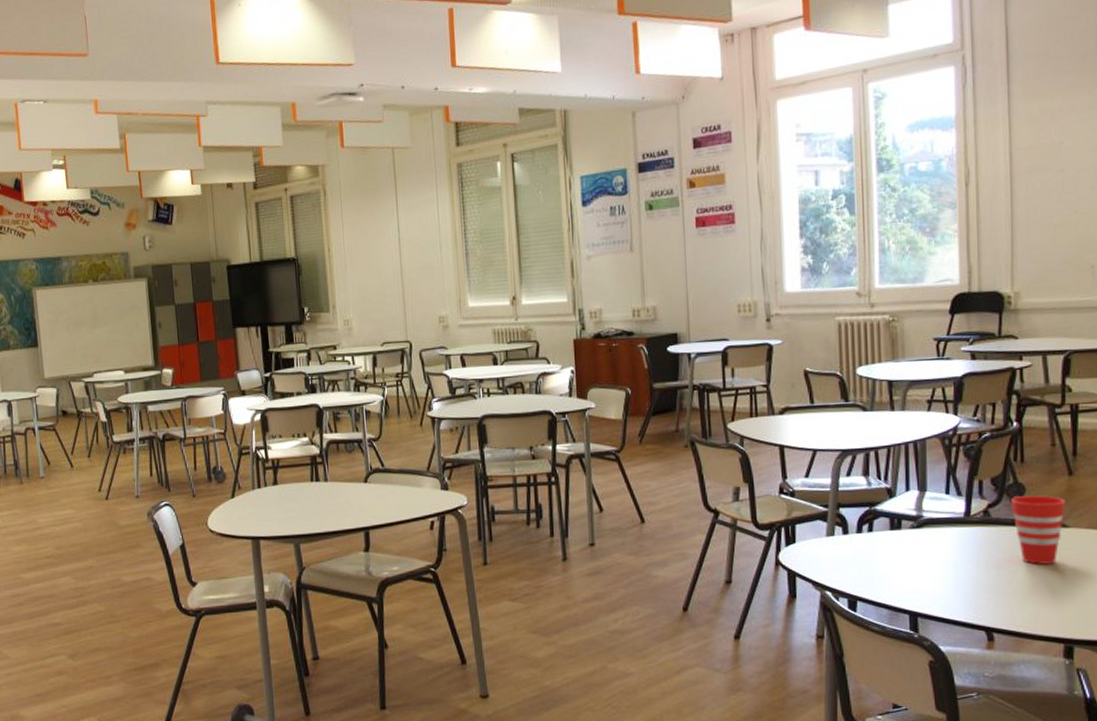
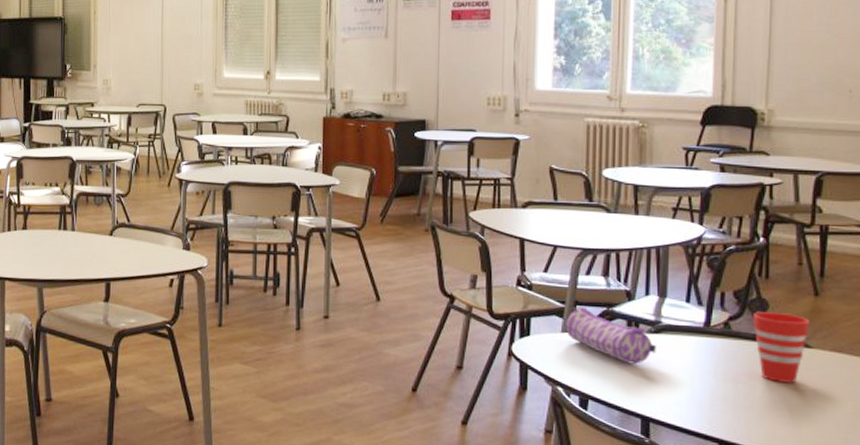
pencil case: none [830,509,920,561] -> present [566,307,656,364]

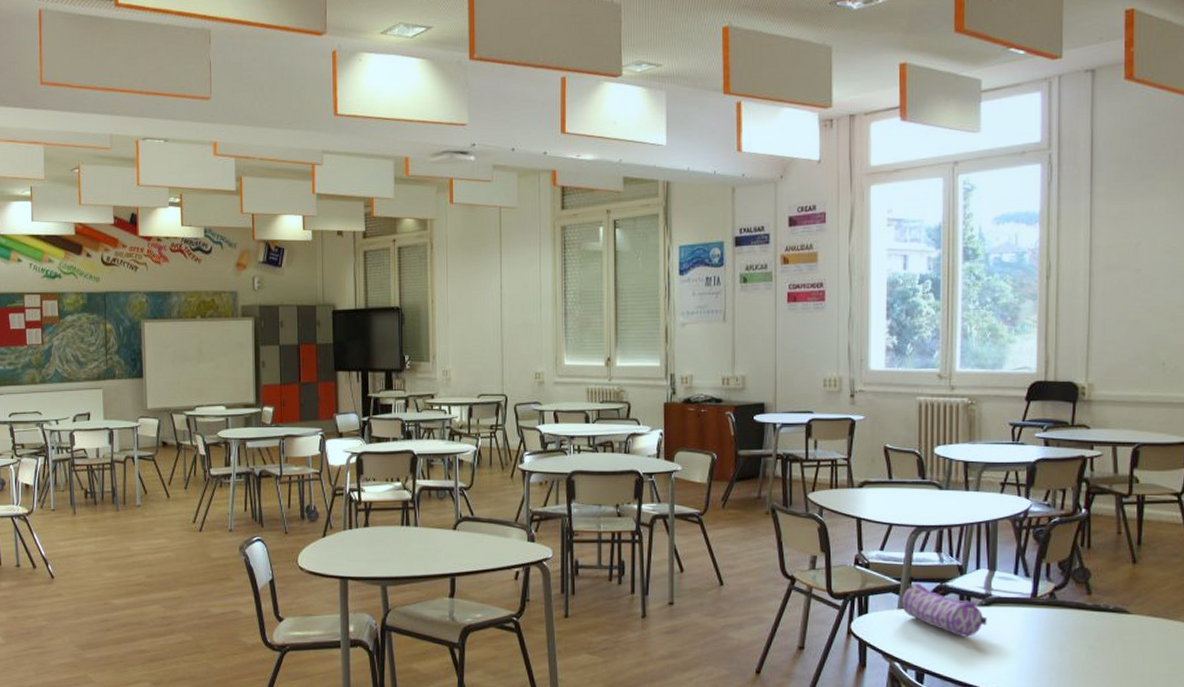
cup: present [753,312,811,383] -> none [1077,581,1130,648]

